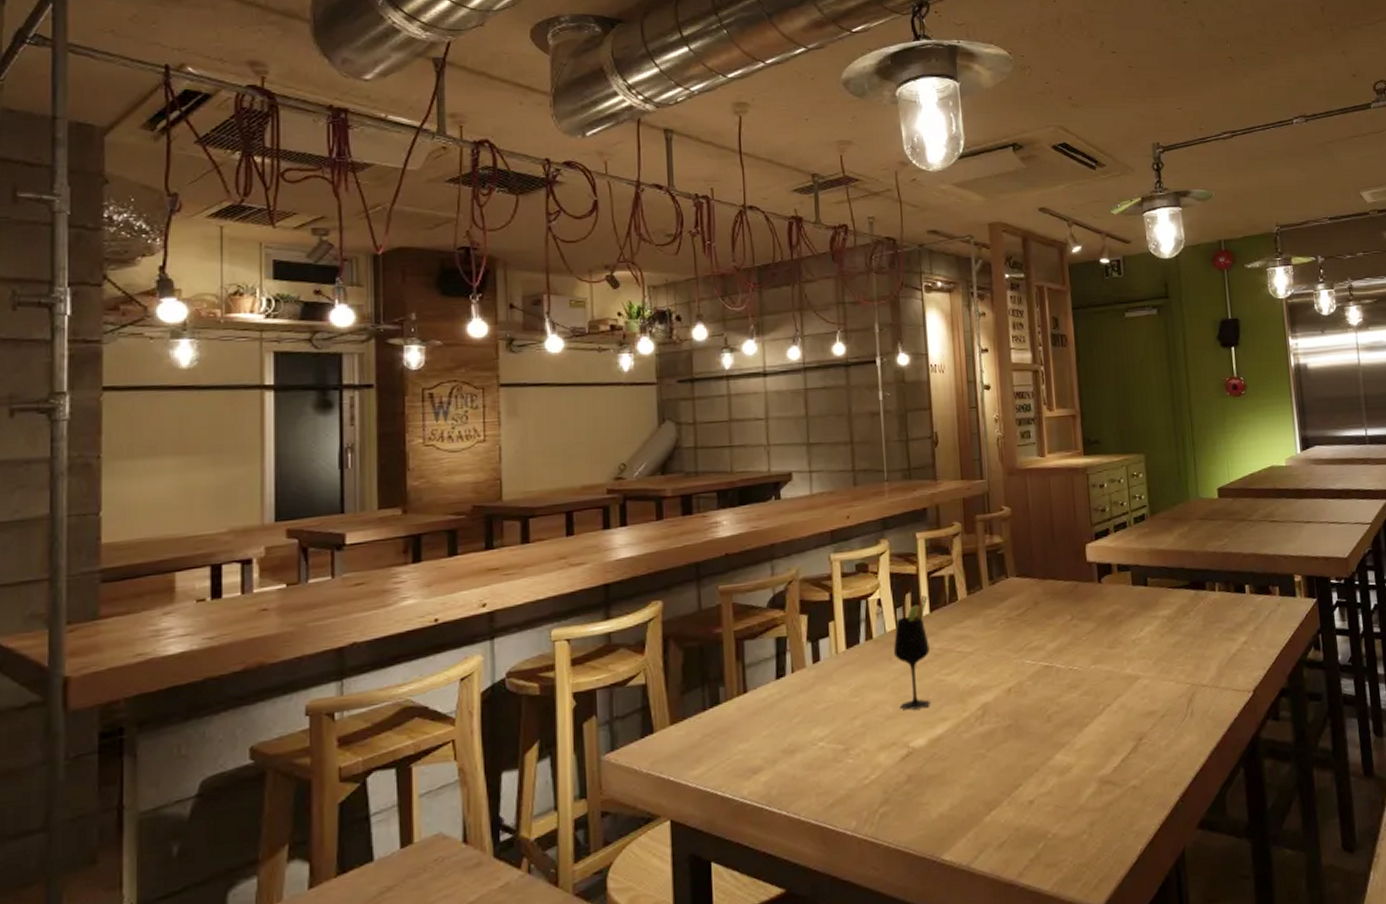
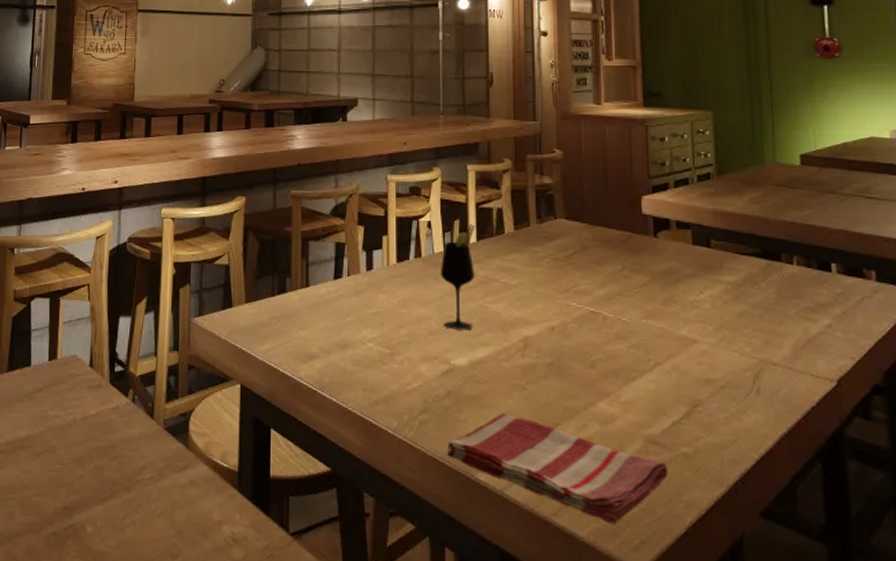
dish towel: none [910,786,1121,872] -> present [447,413,669,526]

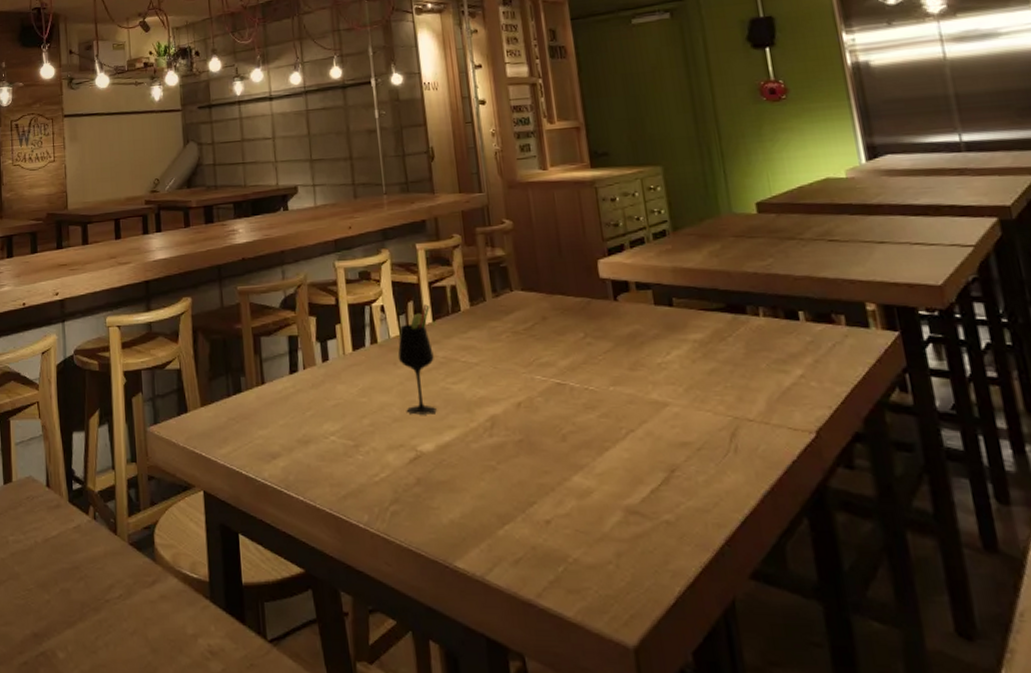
dish towel: present [447,413,669,526] -> none [421,497,652,602]

